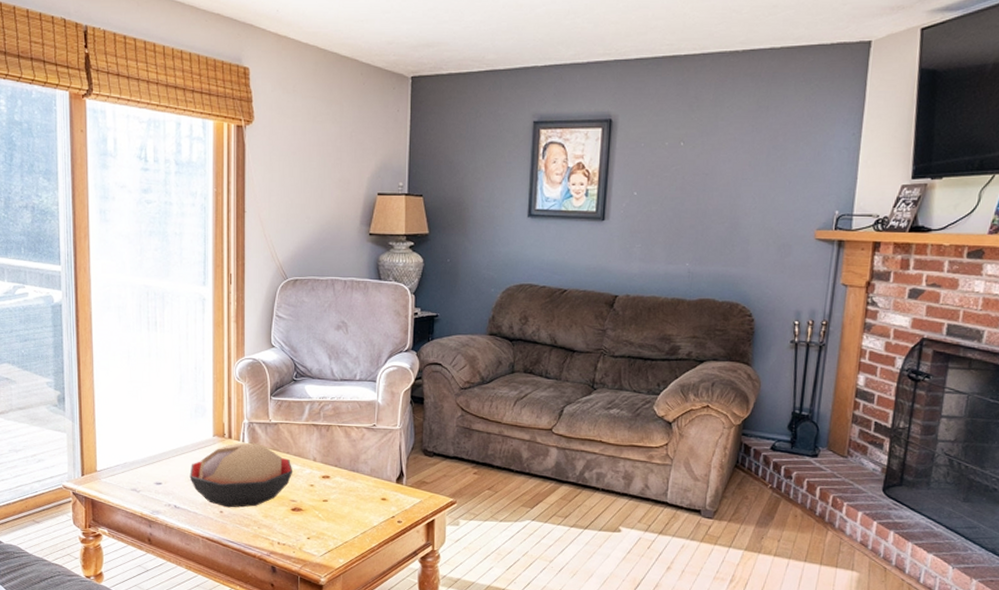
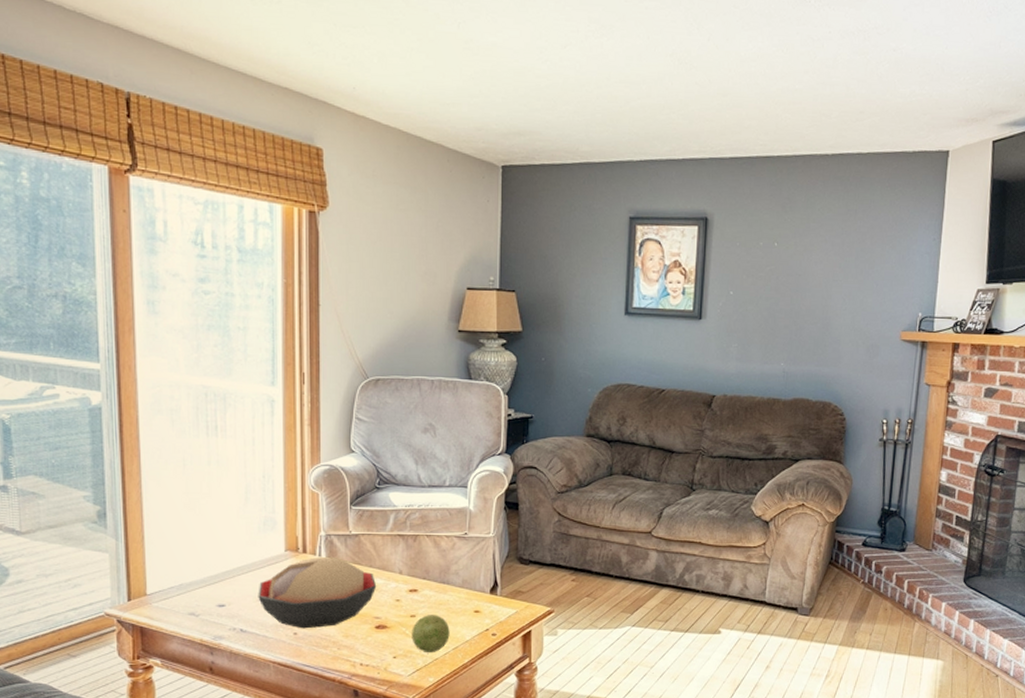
decorative ball: none [324,500,359,536] -> present [412,615,450,653]

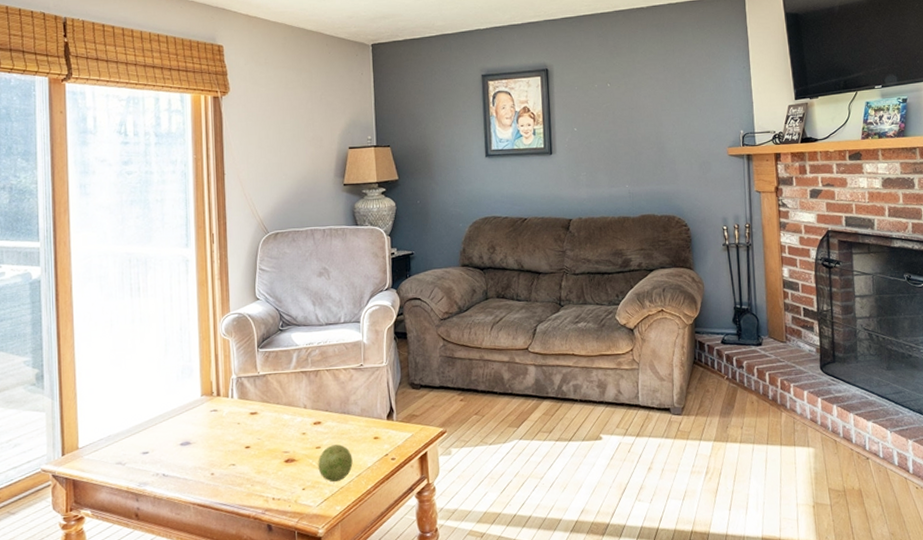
decorative bowl: present [258,557,377,629] -> none [178,398,285,469]

